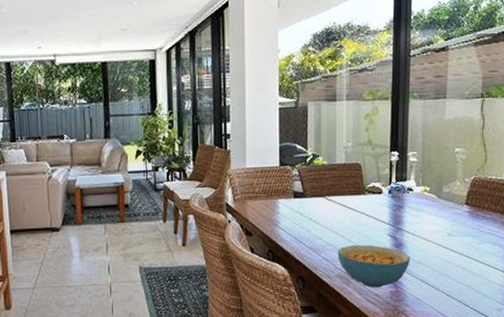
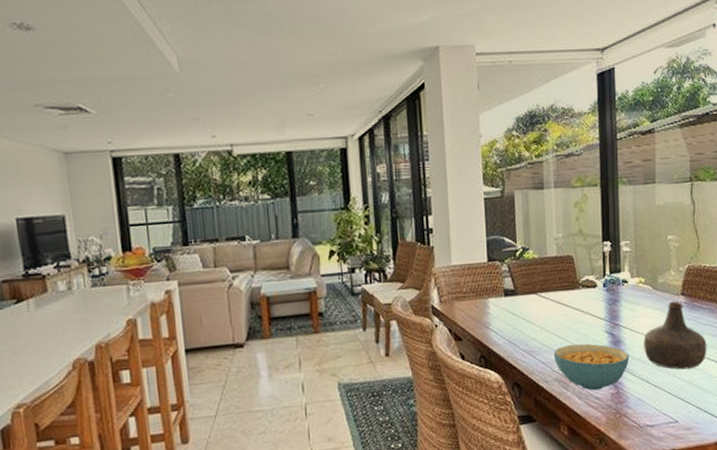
bottle: none [425,210,488,274] -> present [644,301,707,370]

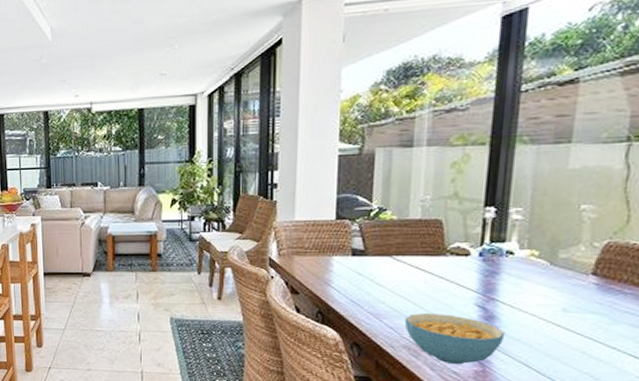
bottle: present [644,301,707,370] -> none [527,281,624,360]

